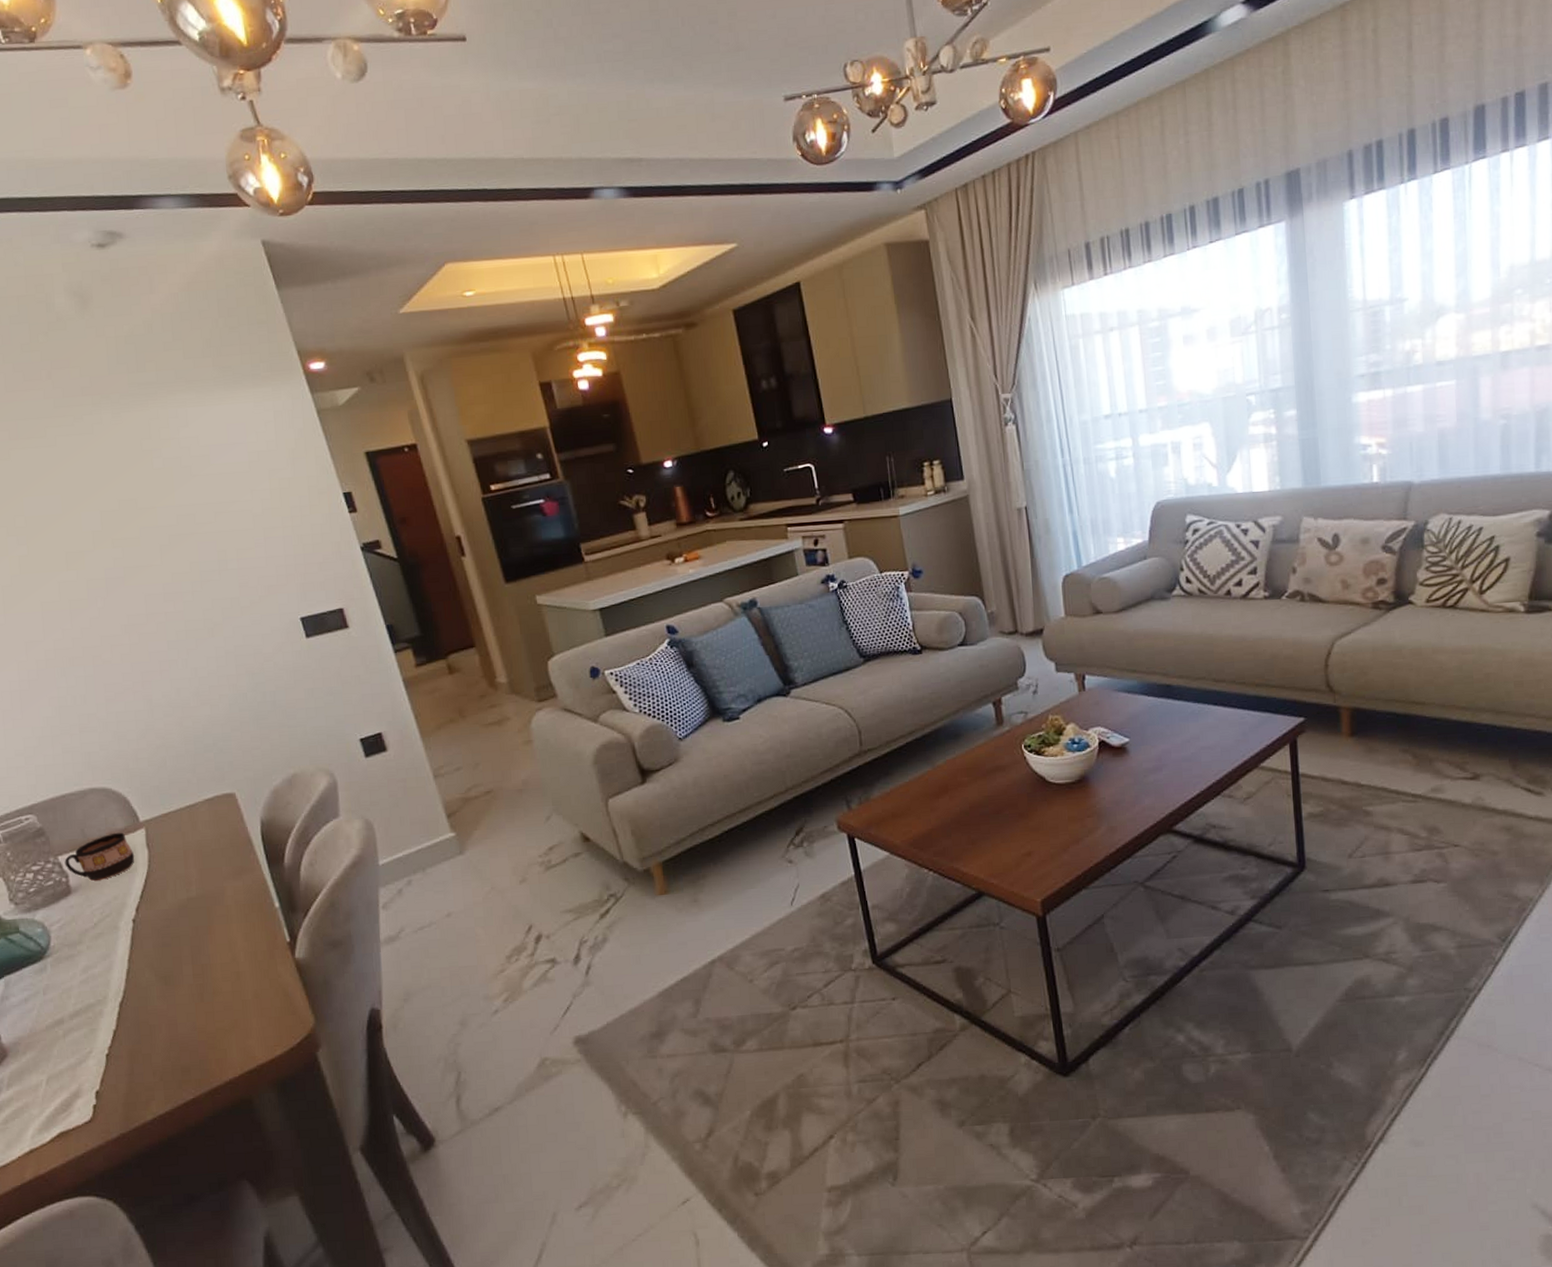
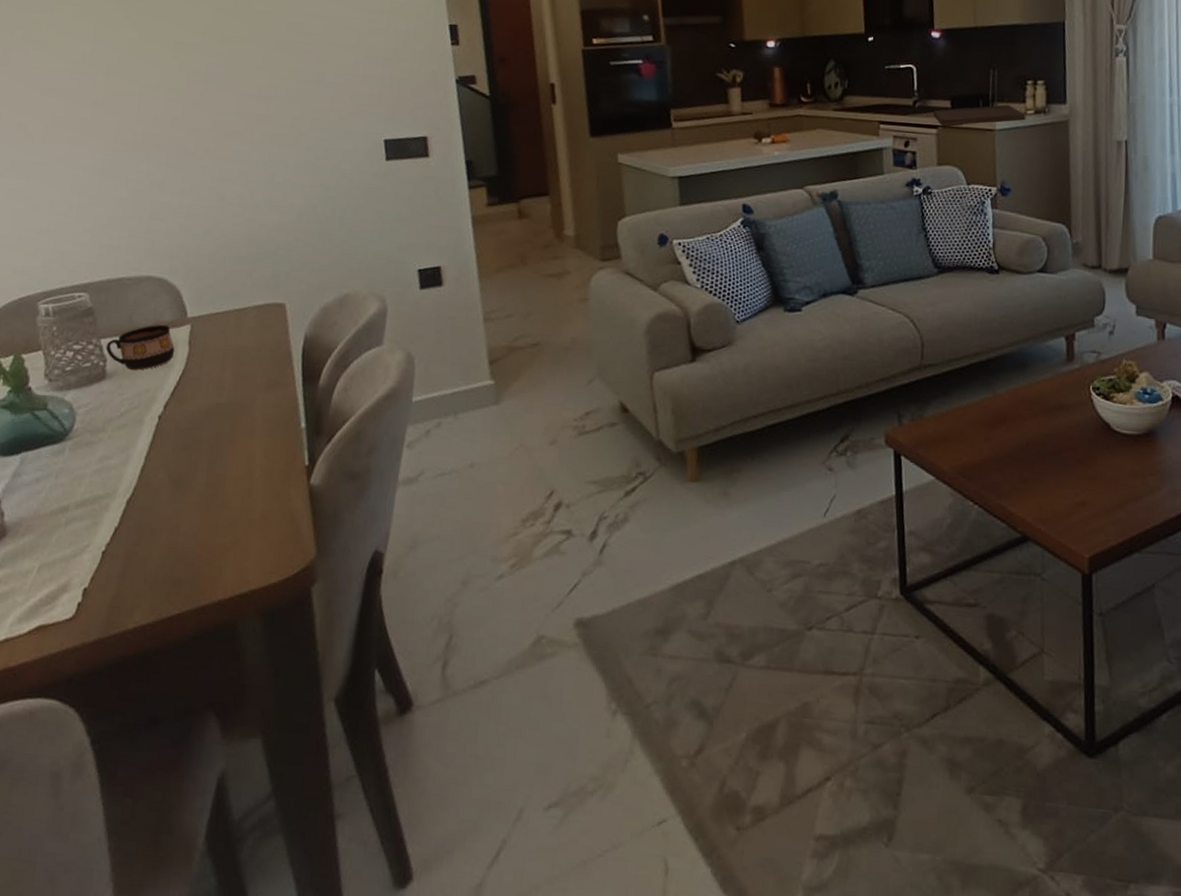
cutting board: none [837,489,927,519] -> present [933,104,1026,126]

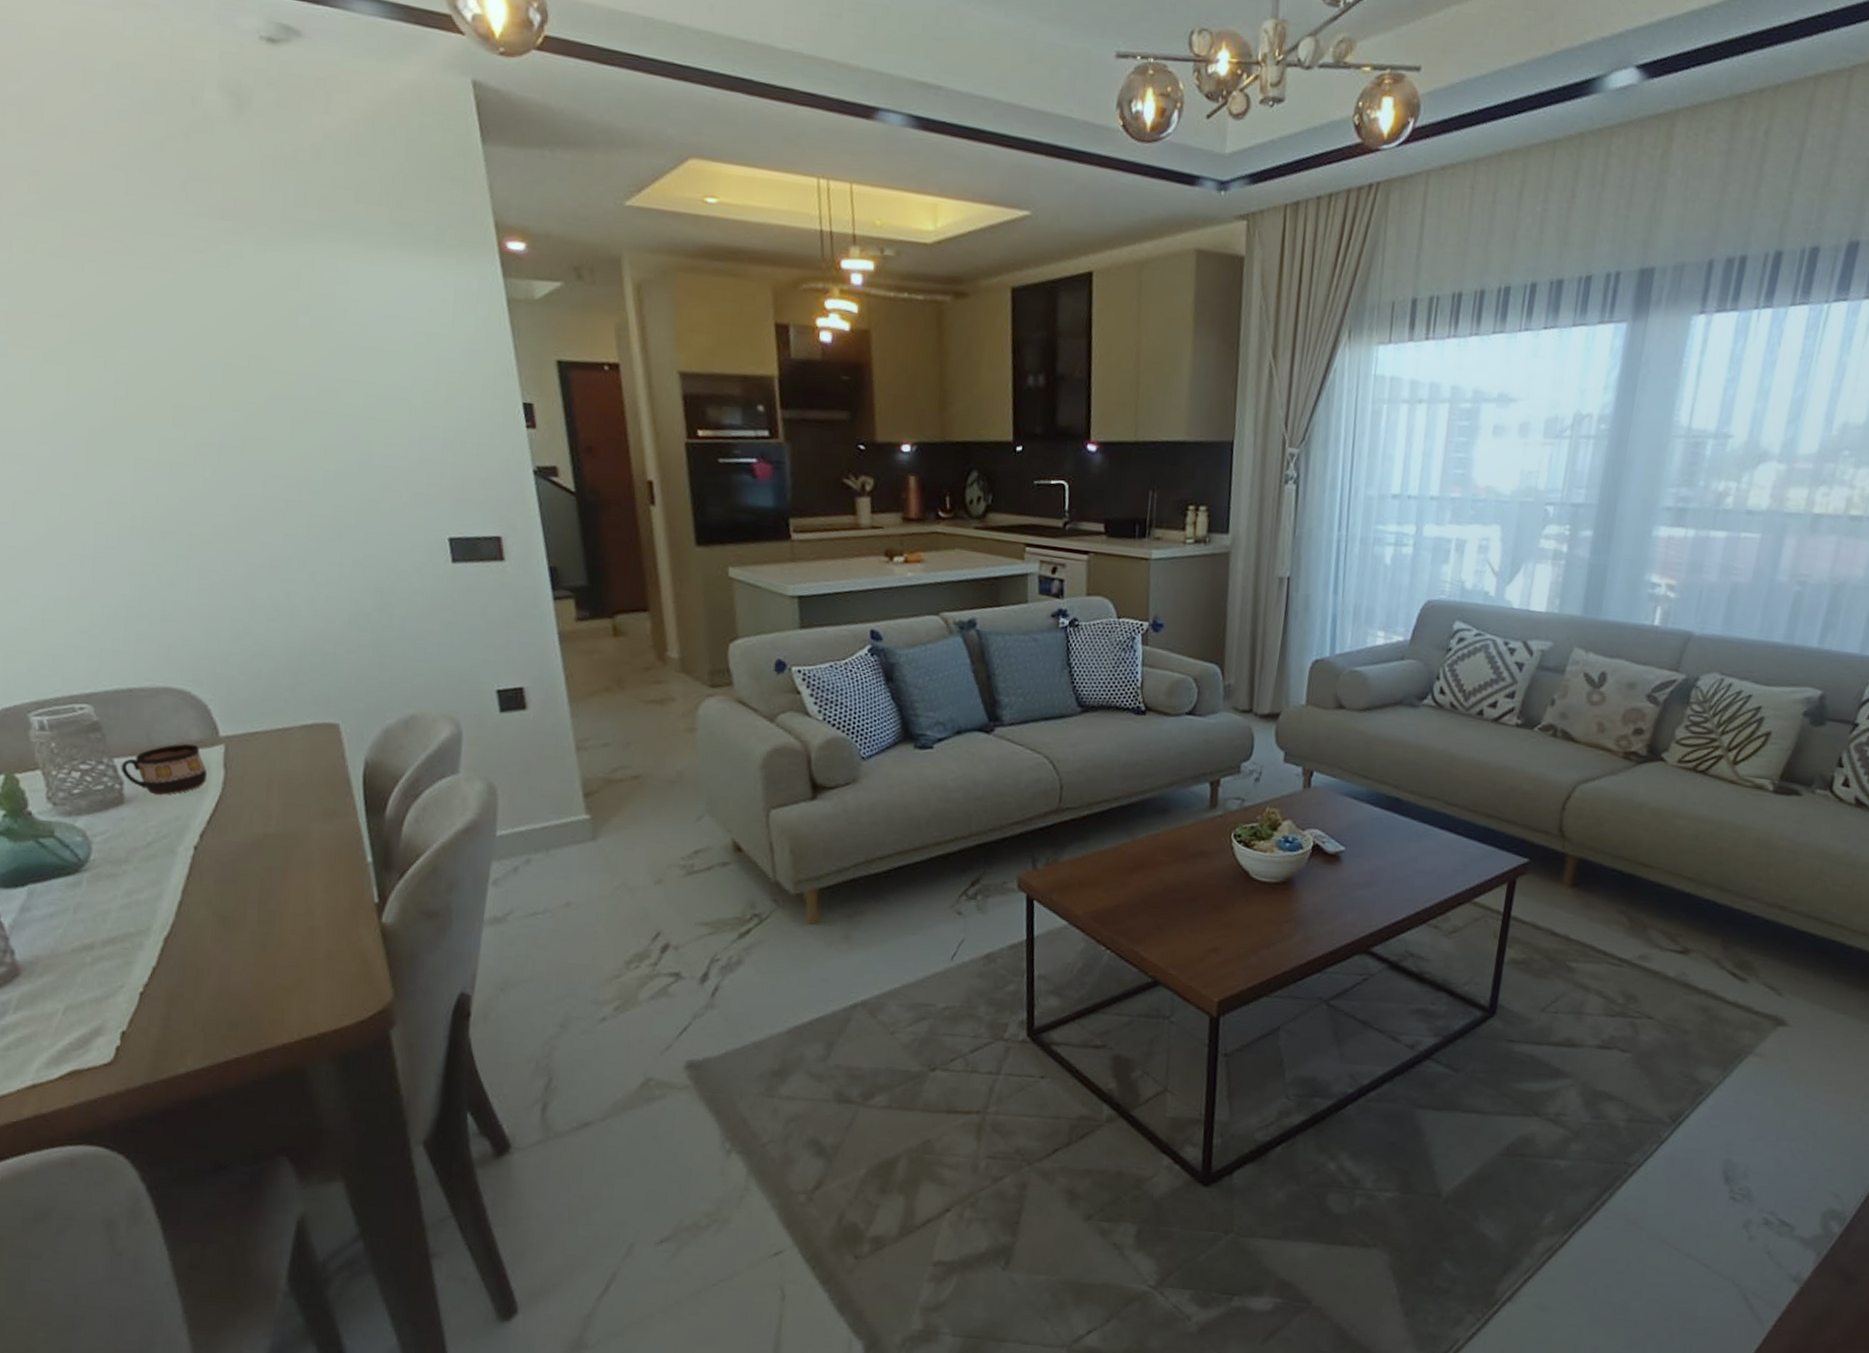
cutting board: present [933,104,1026,126] -> none [1084,531,1185,553]

